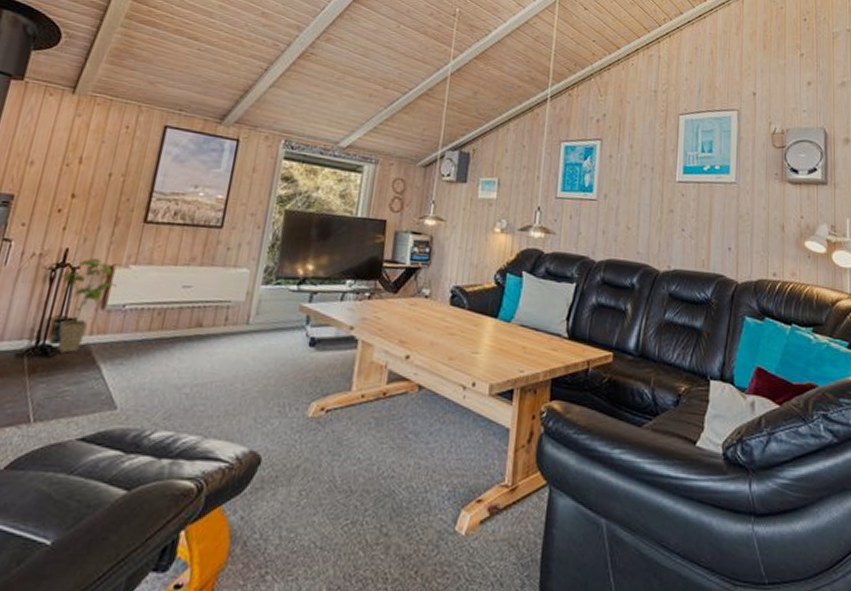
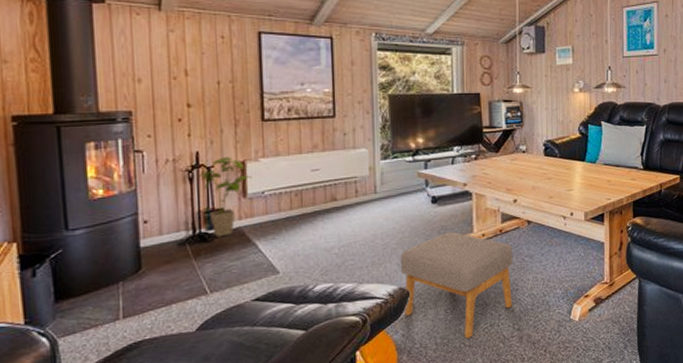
footstool: none [249,386,395,536] -> present [400,232,513,338]

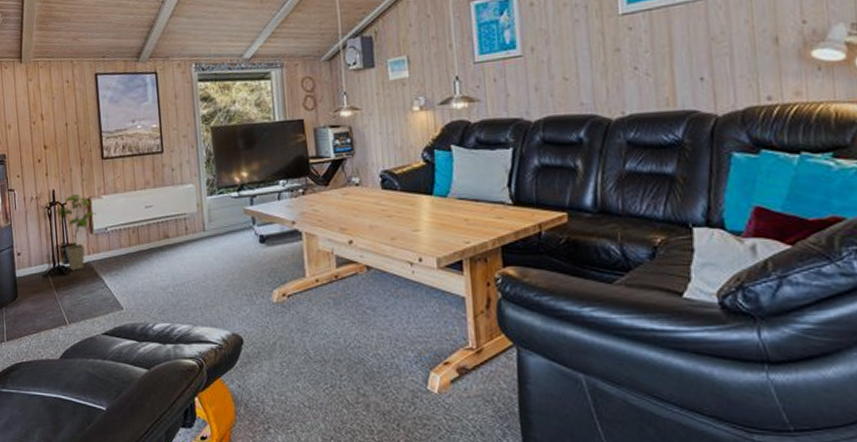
footstool: present [400,232,513,338] -> none [231,275,355,398]

